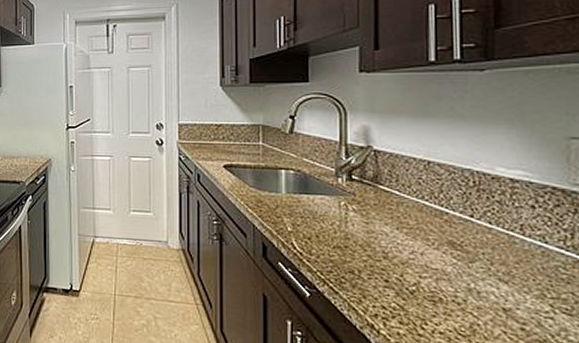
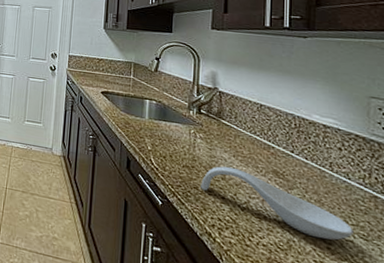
spoon rest: none [357,242,554,319] -> present [201,166,354,241]

